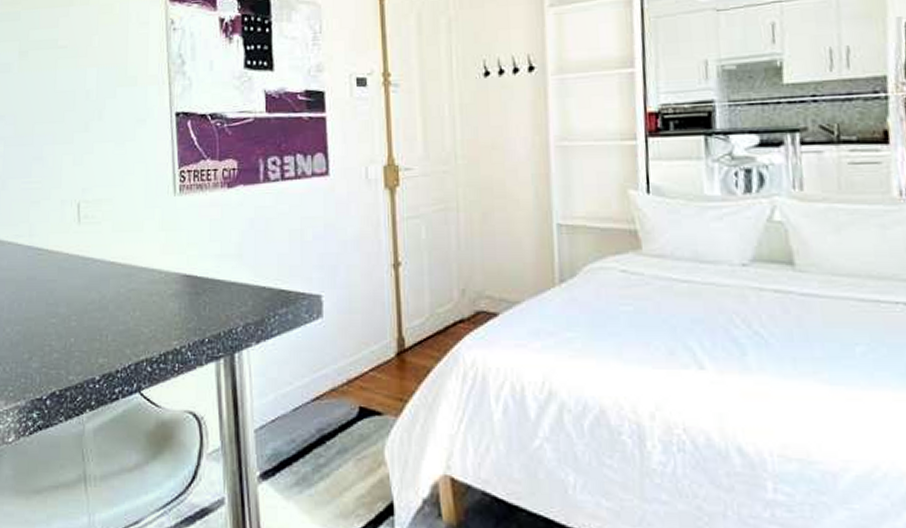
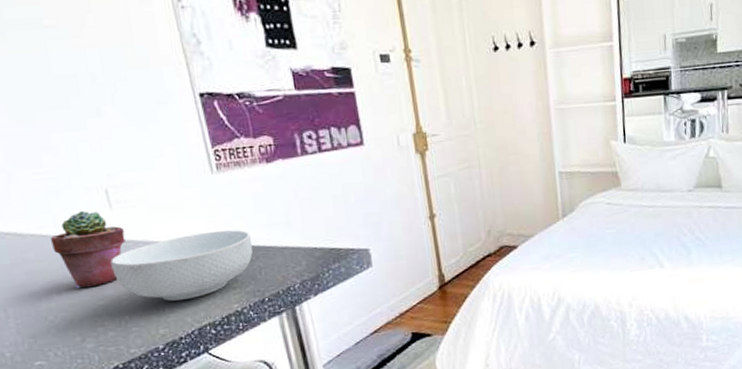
potted succulent: none [23,222,86,302] -> present [51,210,126,288]
cereal bowl: none [69,256,202,328] -> present [110,230,253,301]

